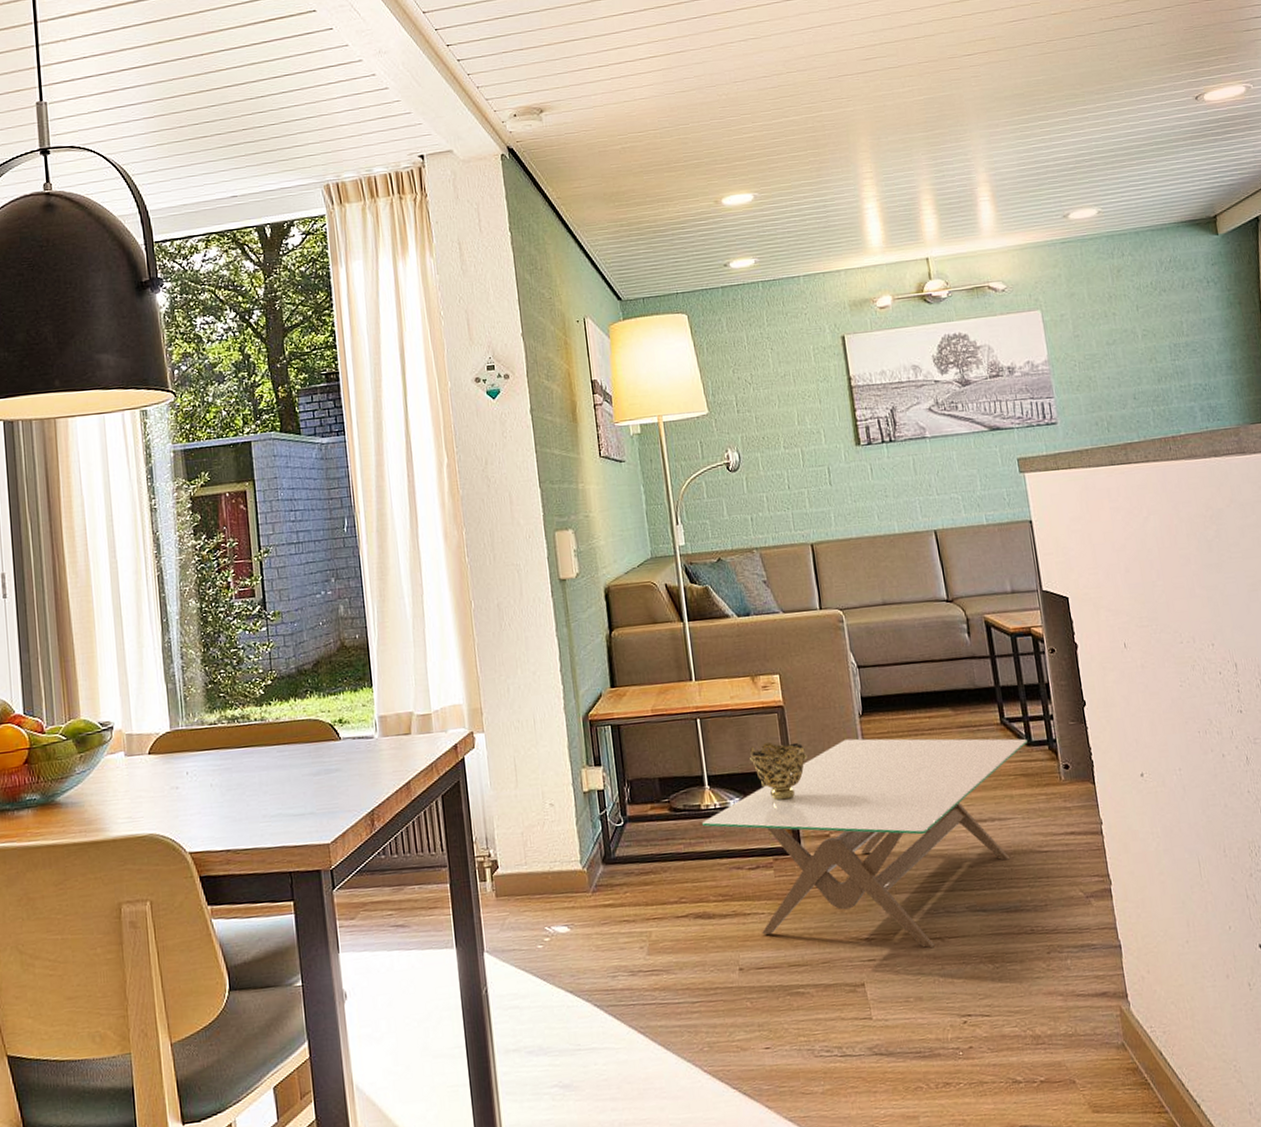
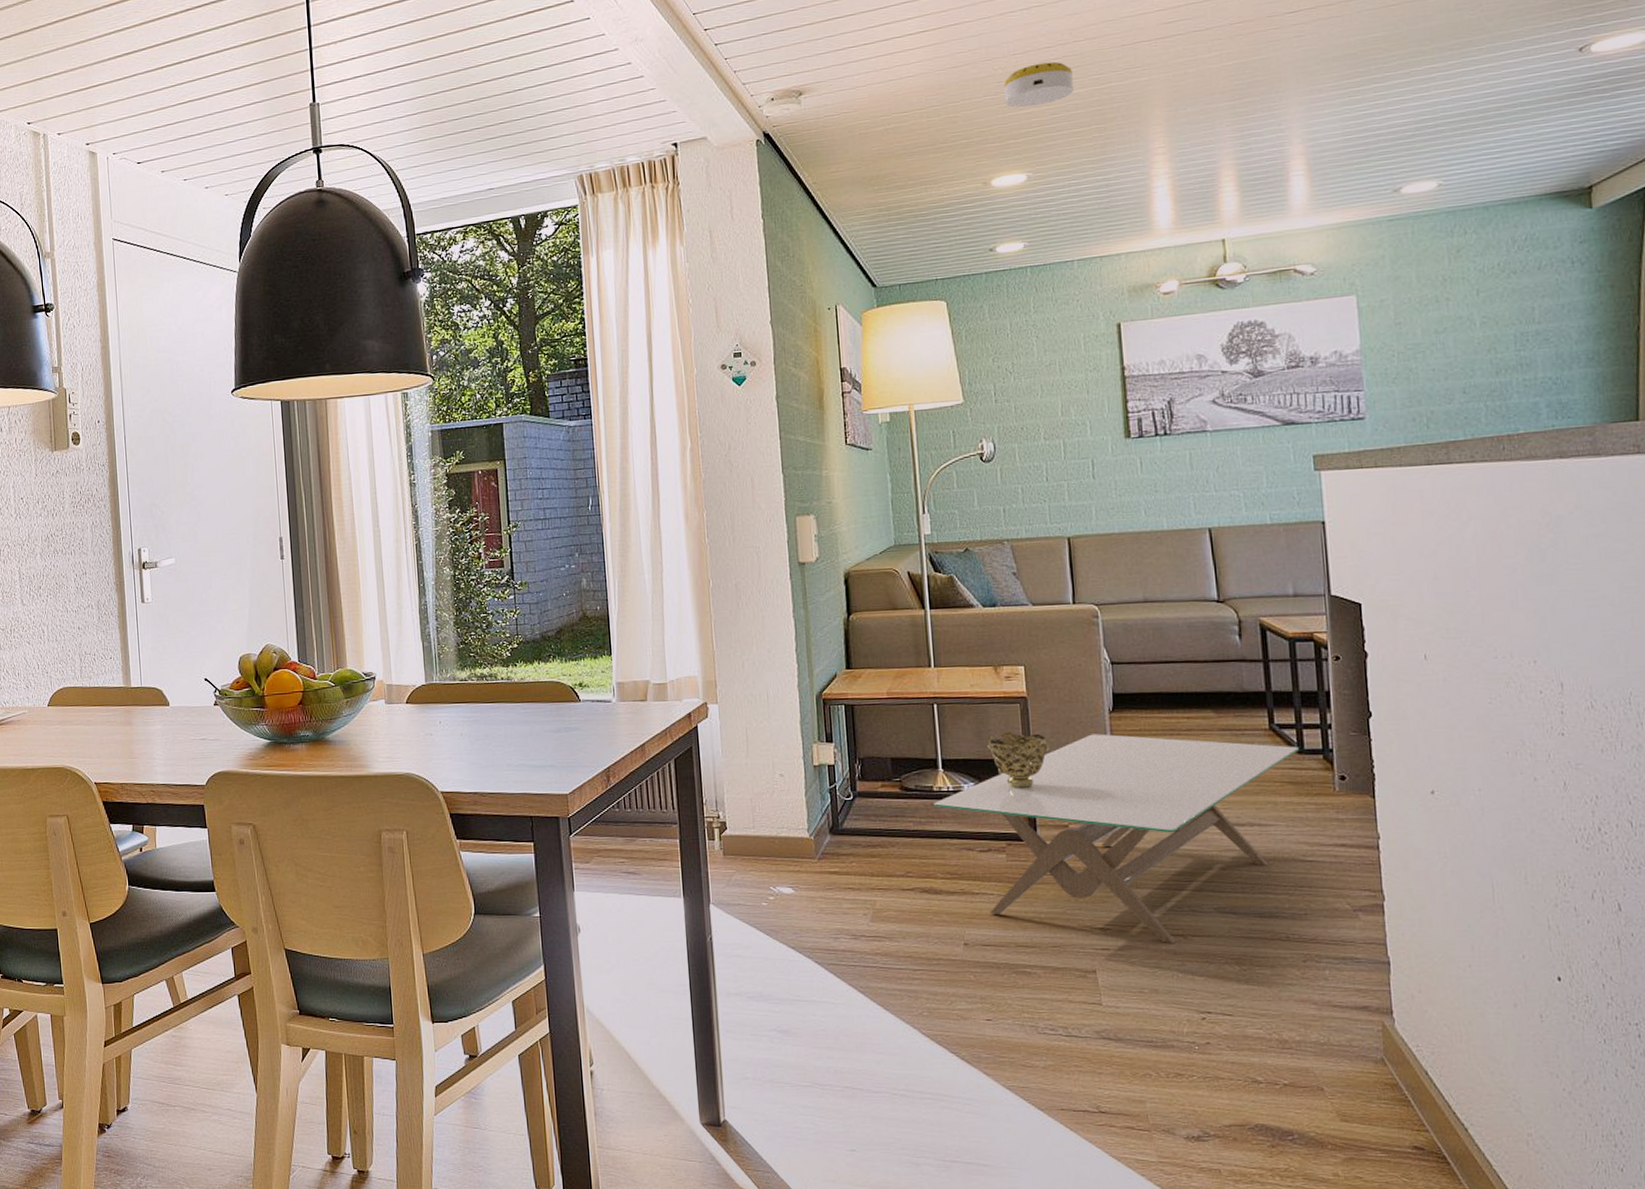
smoke detector: none [728,90,790,132] -> present [1004,61,1074,108]

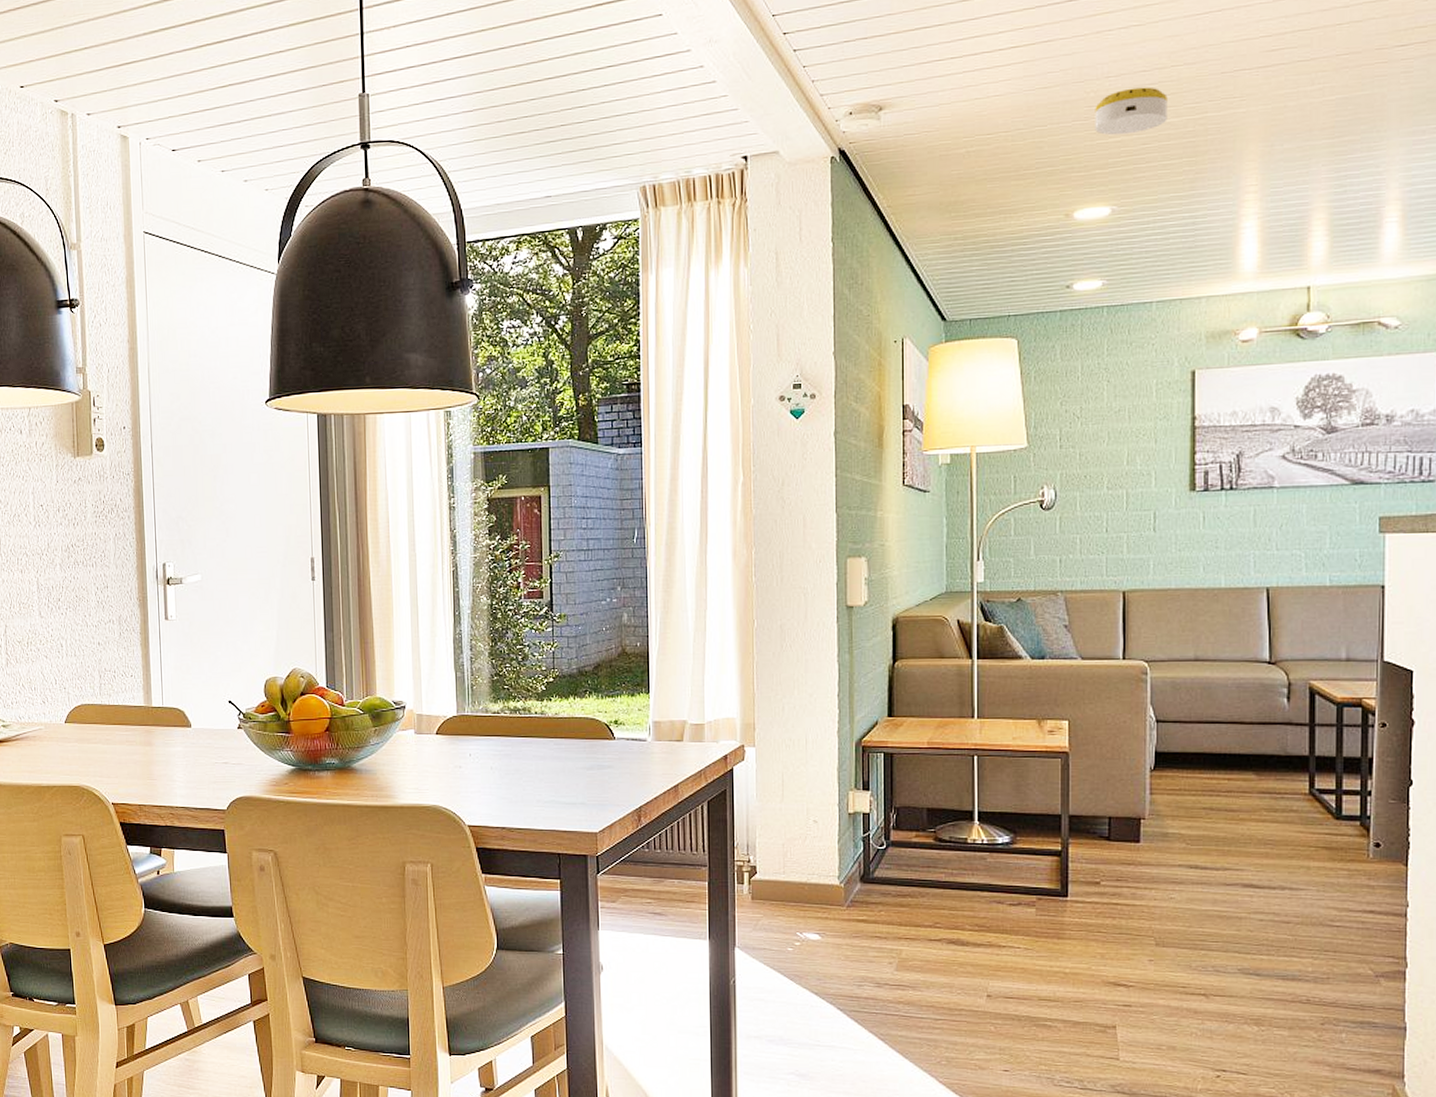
coffee table: present [933,733,1299,944] -> none [966,792,1337,1003]
decorative bowl: present [987,732,1049,788] -> none [1025,787,1087,843]

